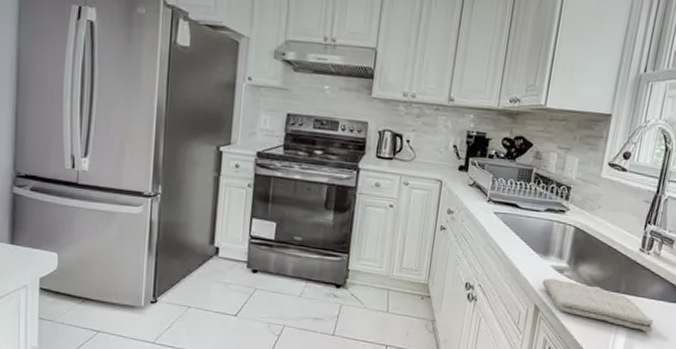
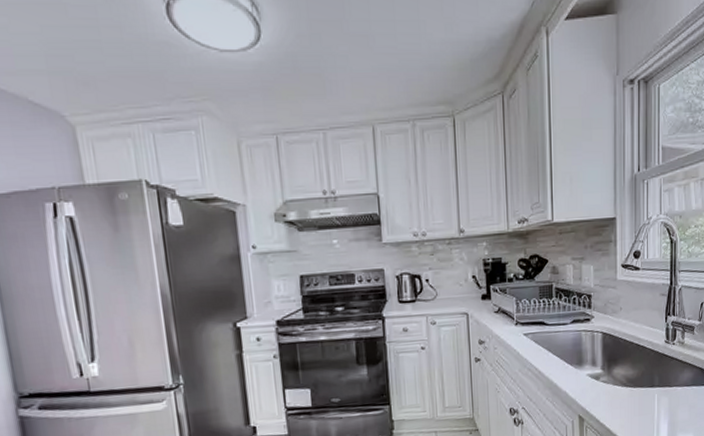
washcloth: present [542,278,654,332] -> none [582,385,691,419]

